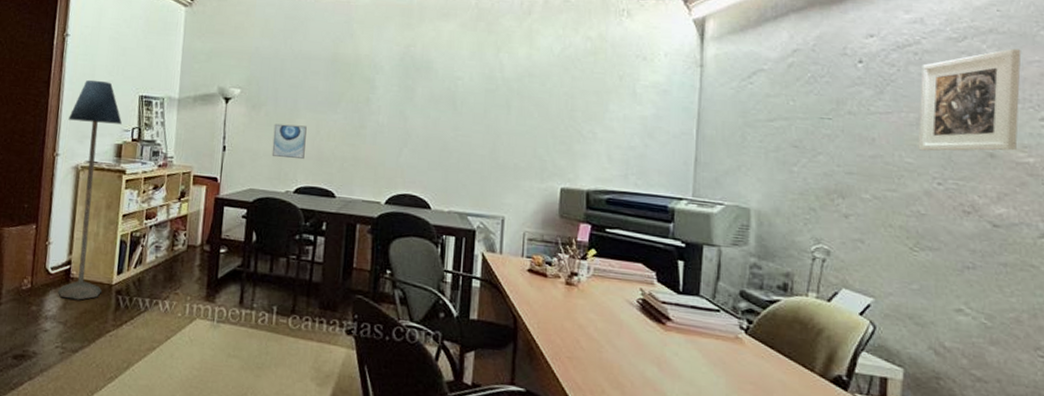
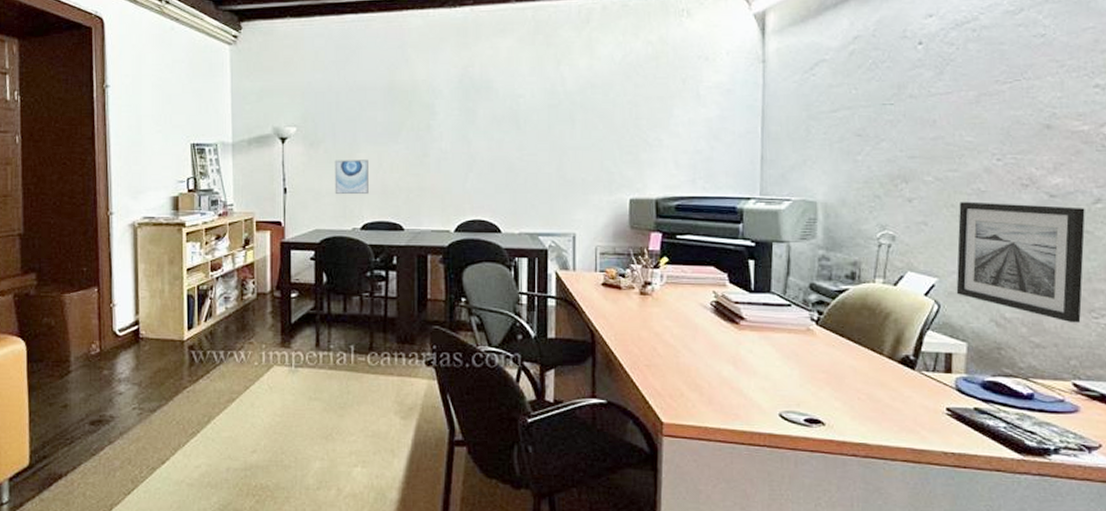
floor lamp: present [58,79,122,300] -> none [119,131,175,359]
wall art: none [893,222,1031,361] -> present [956,201,1085,323]
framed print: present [918,48,1022,151] -> none [977,16,1076,128]

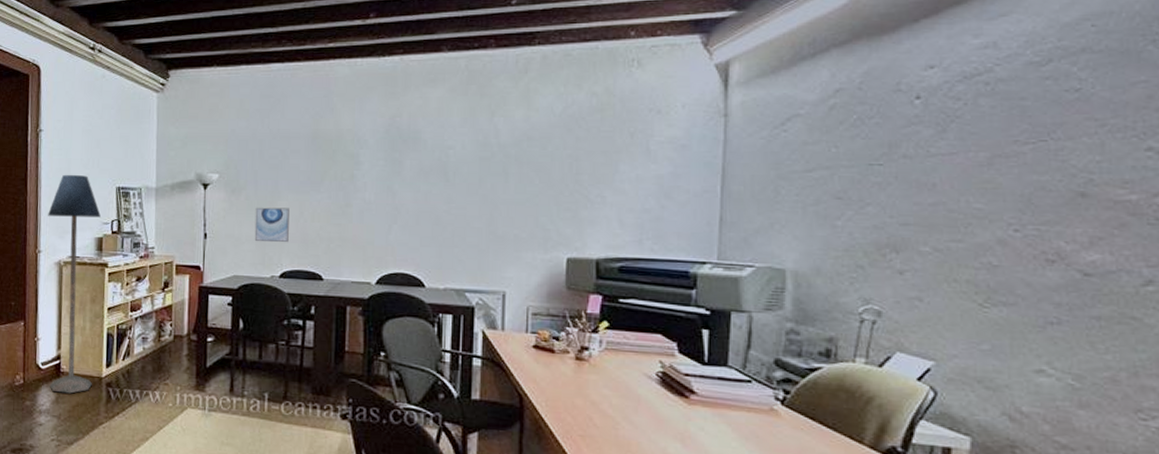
floor lamp: none [119,131,175,359] -> present [48,174,101,394]
wall art: present [956,201,1085,323] -> none [958,276,1131,425]

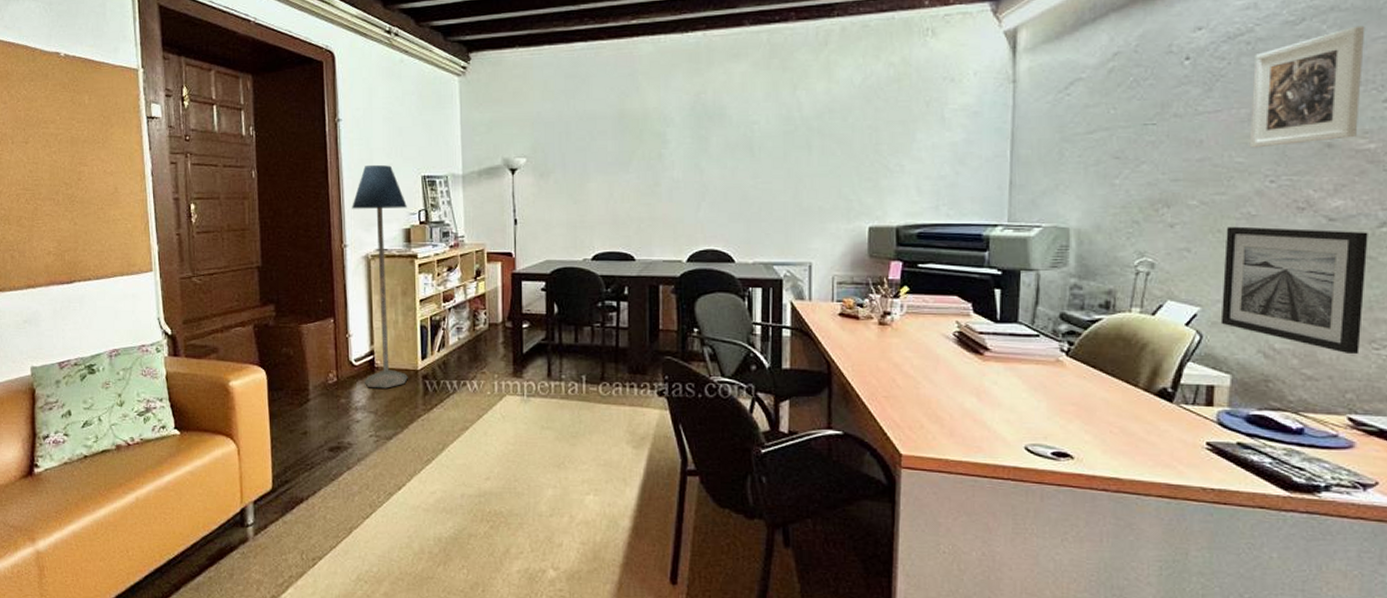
wall art: present [254,207,289,243] -> none [565,190,599,226]
wall art: none [958,276,1131,425] -> present [1220,226,1368,355]
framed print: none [989,69,1123,194] -> present [1249,25,1365,148]

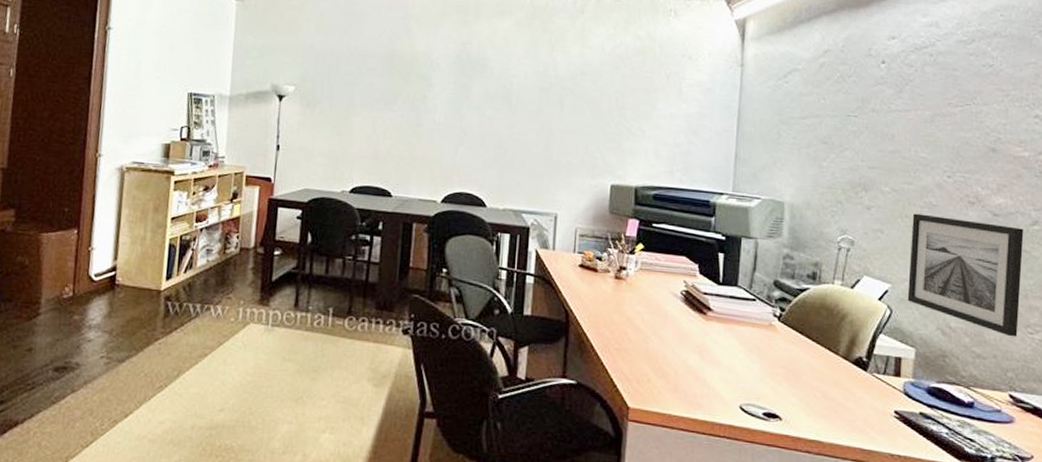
floor lamp: present [352,164,408,389] -> none [102,76,170,308]
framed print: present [1249,25,1365,148] -> none [931,51,1020,147]

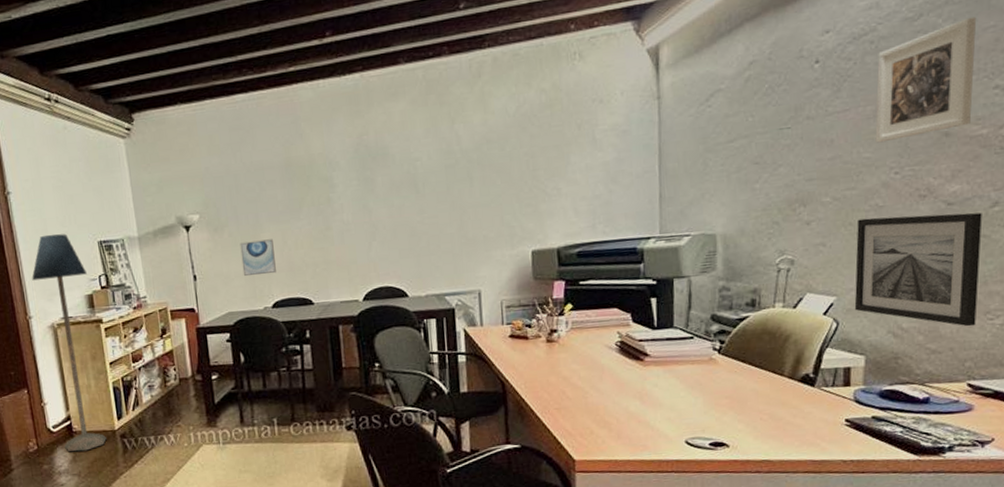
floor lamp: none [102,76,170,308] -> present [32,234,107,452]
wall art: none [327,122,363,159] -> present [240,239,276,276]
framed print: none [931,51,1020,147] -> present [875,16,977,143]

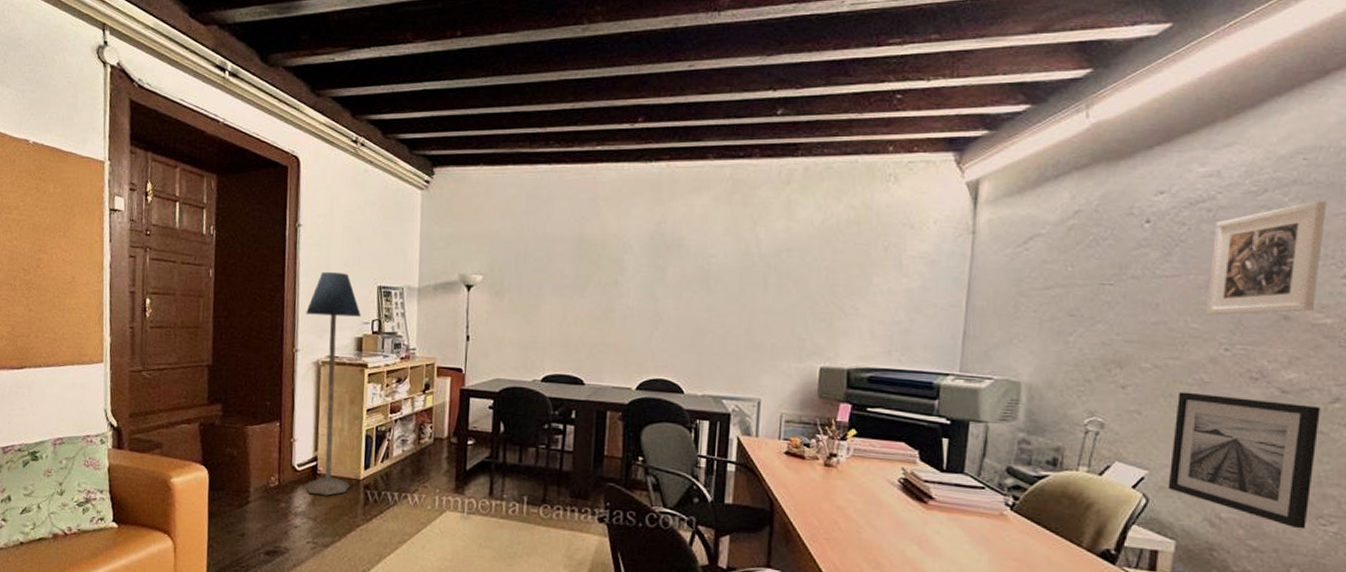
wall art: present [240,239,276,276] -> none [517,310,553,347]

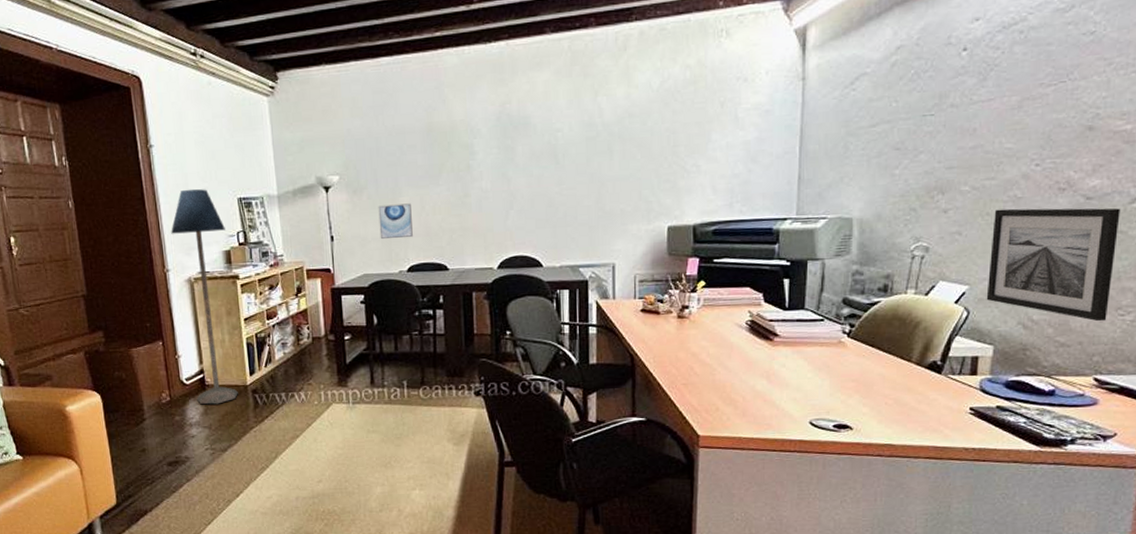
wall art: none [517,310,553,347] -> present [378,203,413,240]
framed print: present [1205,200,1327,315] -> none [1018,10,1129,134]

